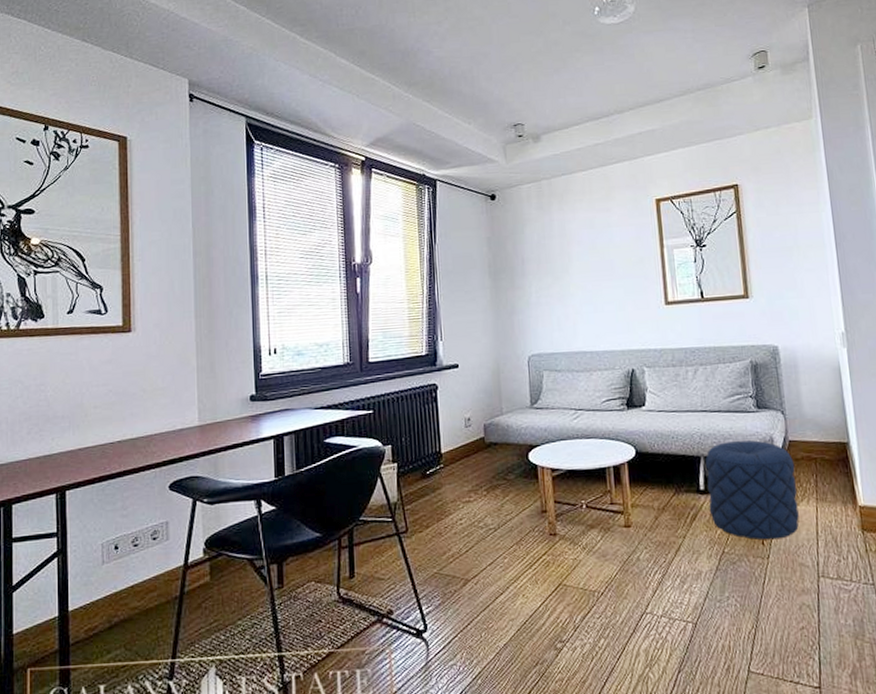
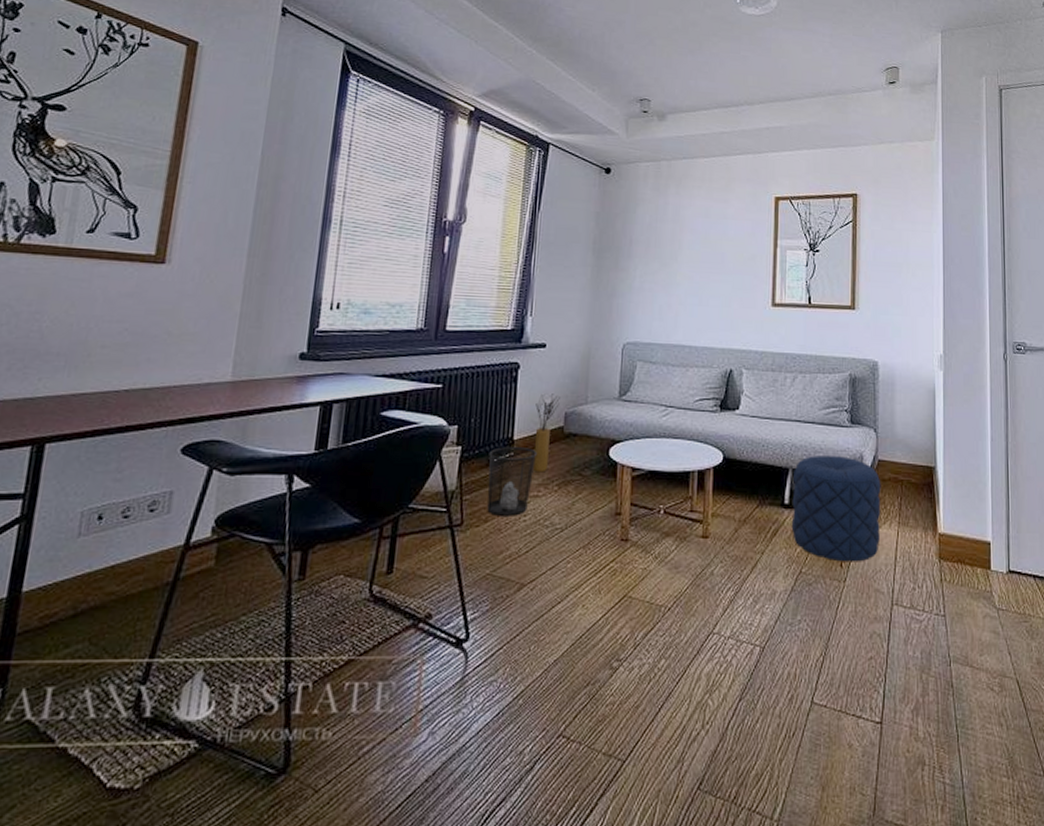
waste bin: none [422,459,464,522] -> present [487,447,537,516]
vase: none [456,408,478,481] -> present [532,393,560,473]

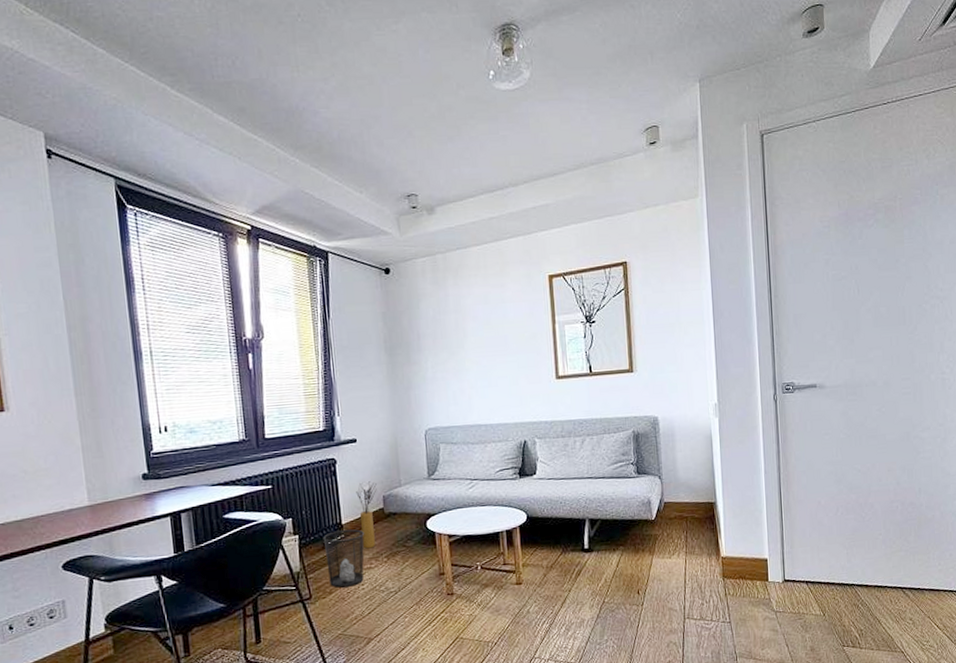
pouf: present [791,454,881,562] -> none [590,503,670,590]

